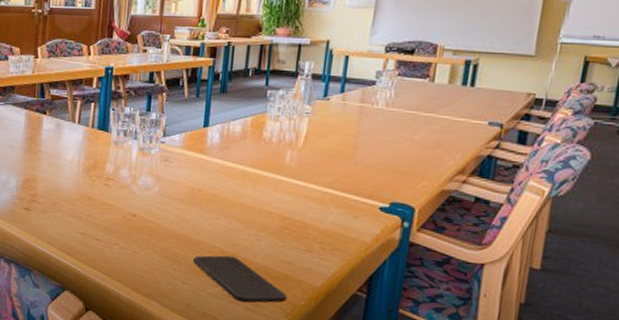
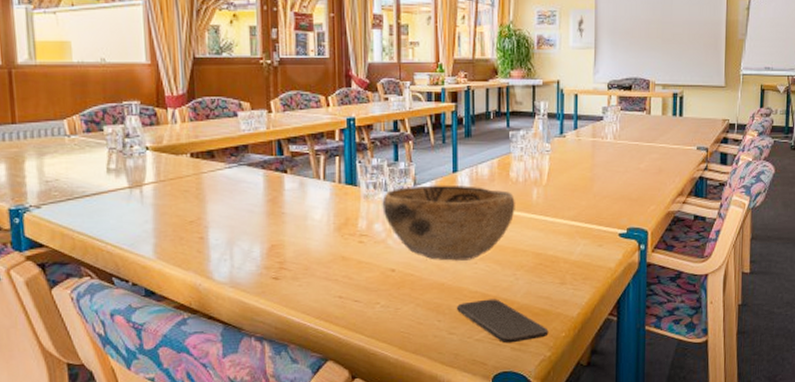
decorative bowl: none [130,137,266,215] -> present [382,185,515,262]

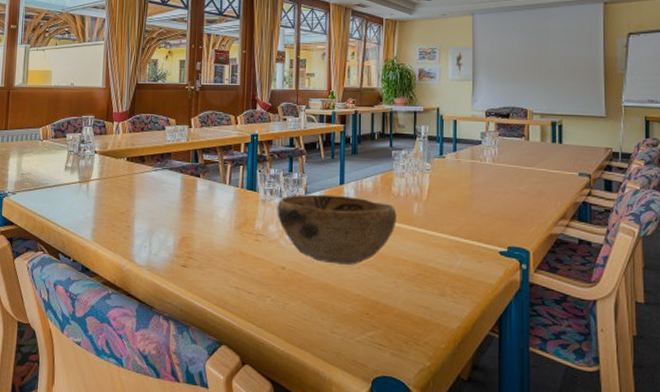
smartphone: present [457,299,549,344] -> none [340,303,428,349]

